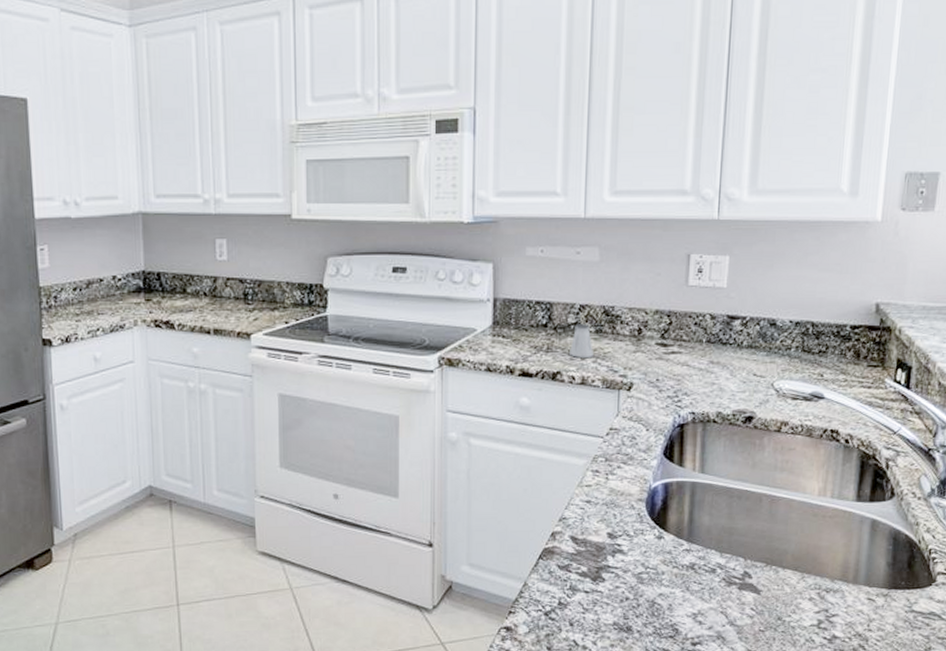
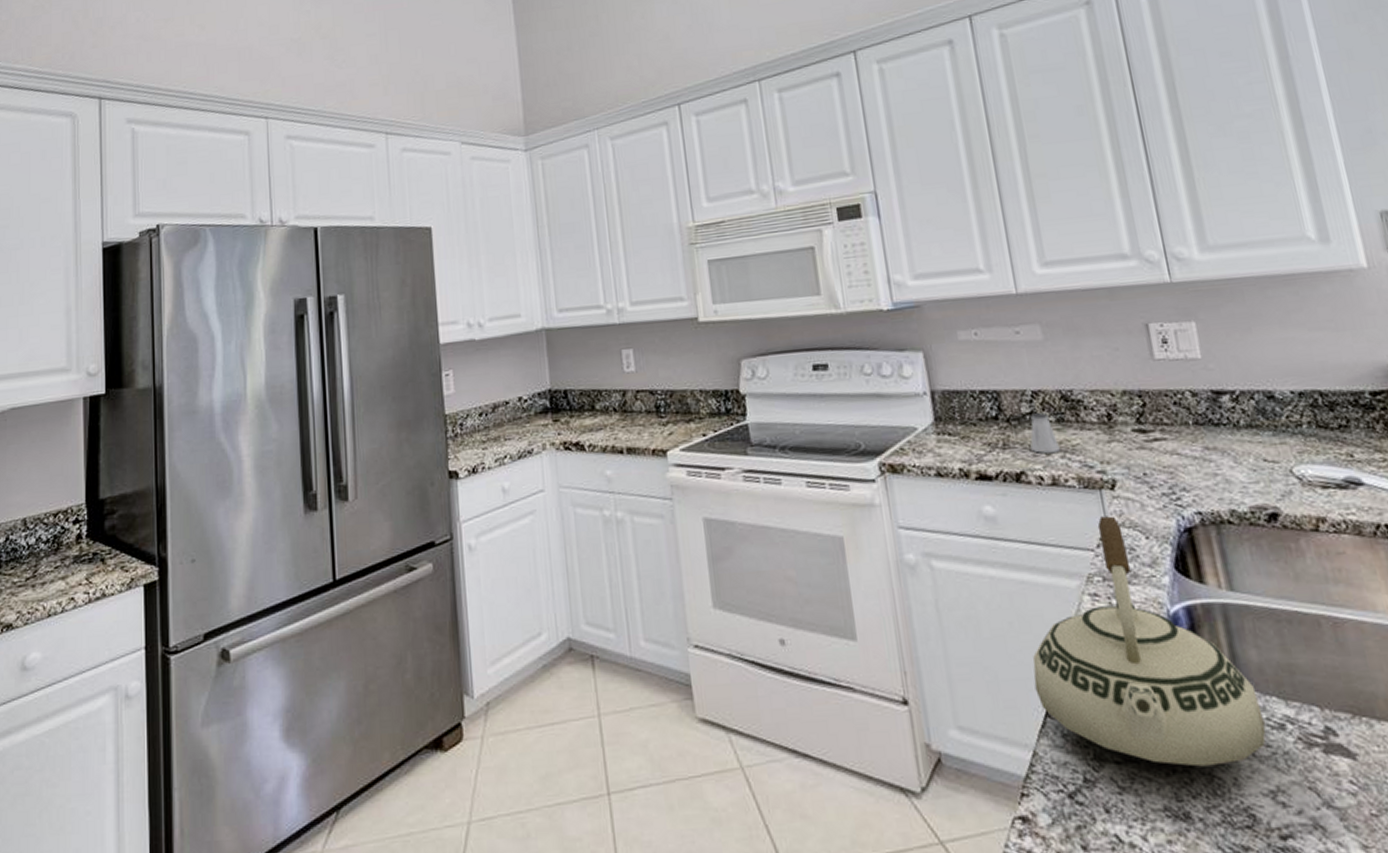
teakettle: none [535,411,702,596] -> present [1032,516,1266,767]

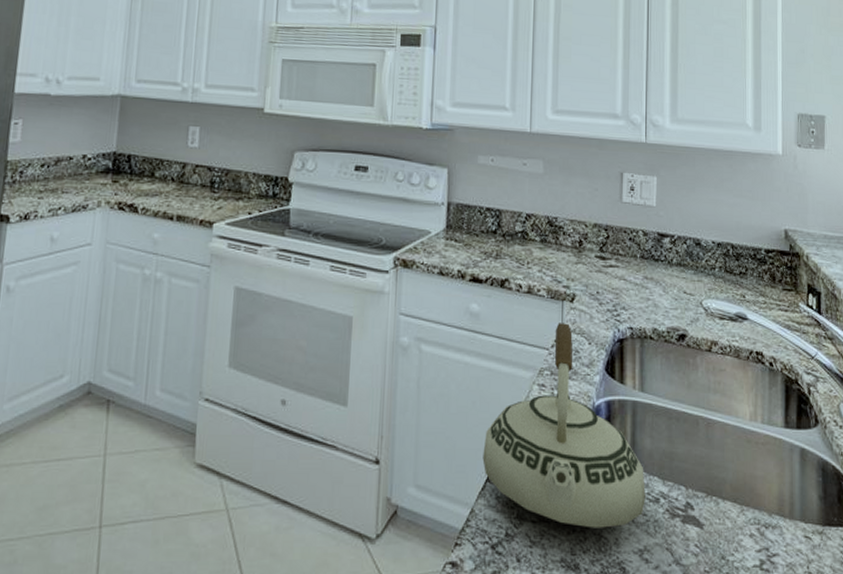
saltshaker: present [1030,412,1061,453] -> none [517,233,540,266]

